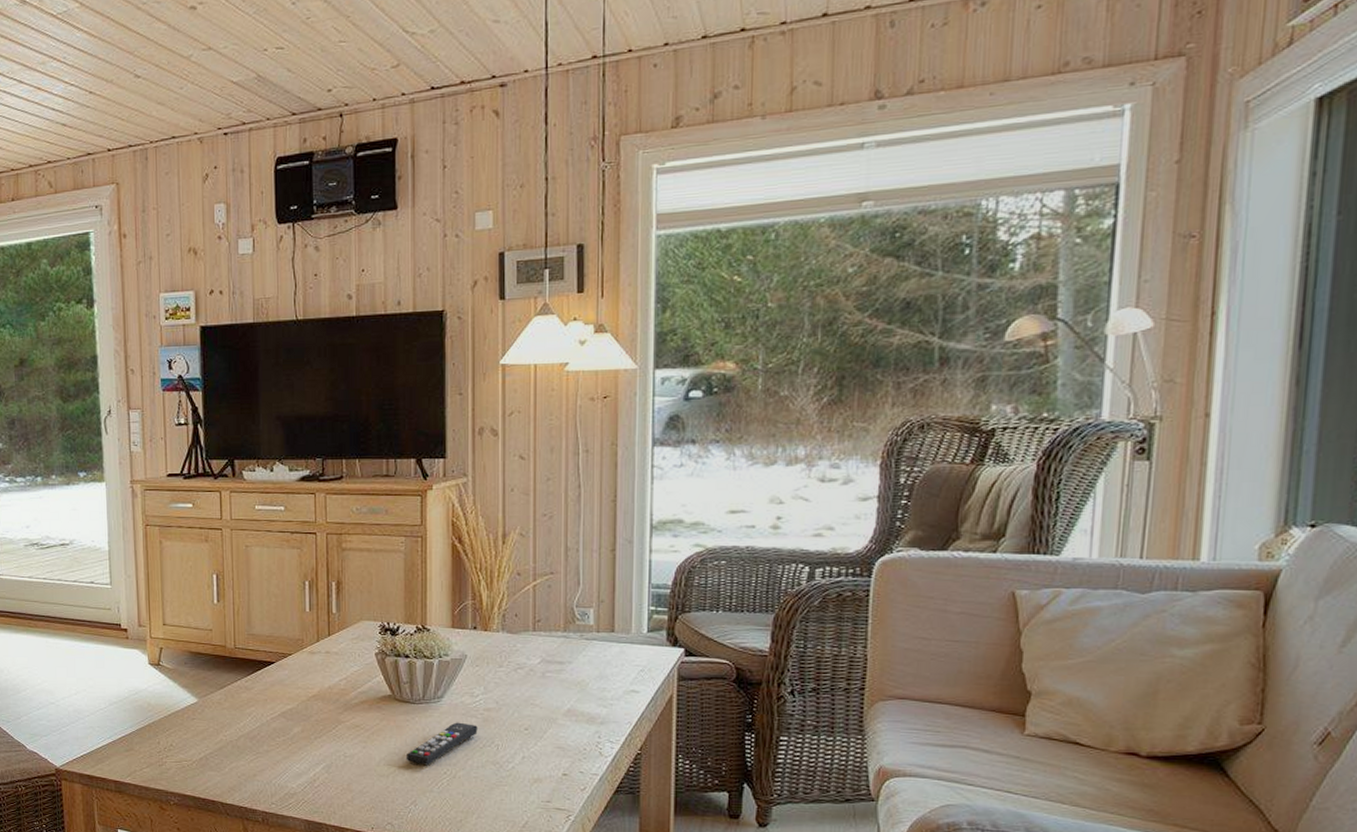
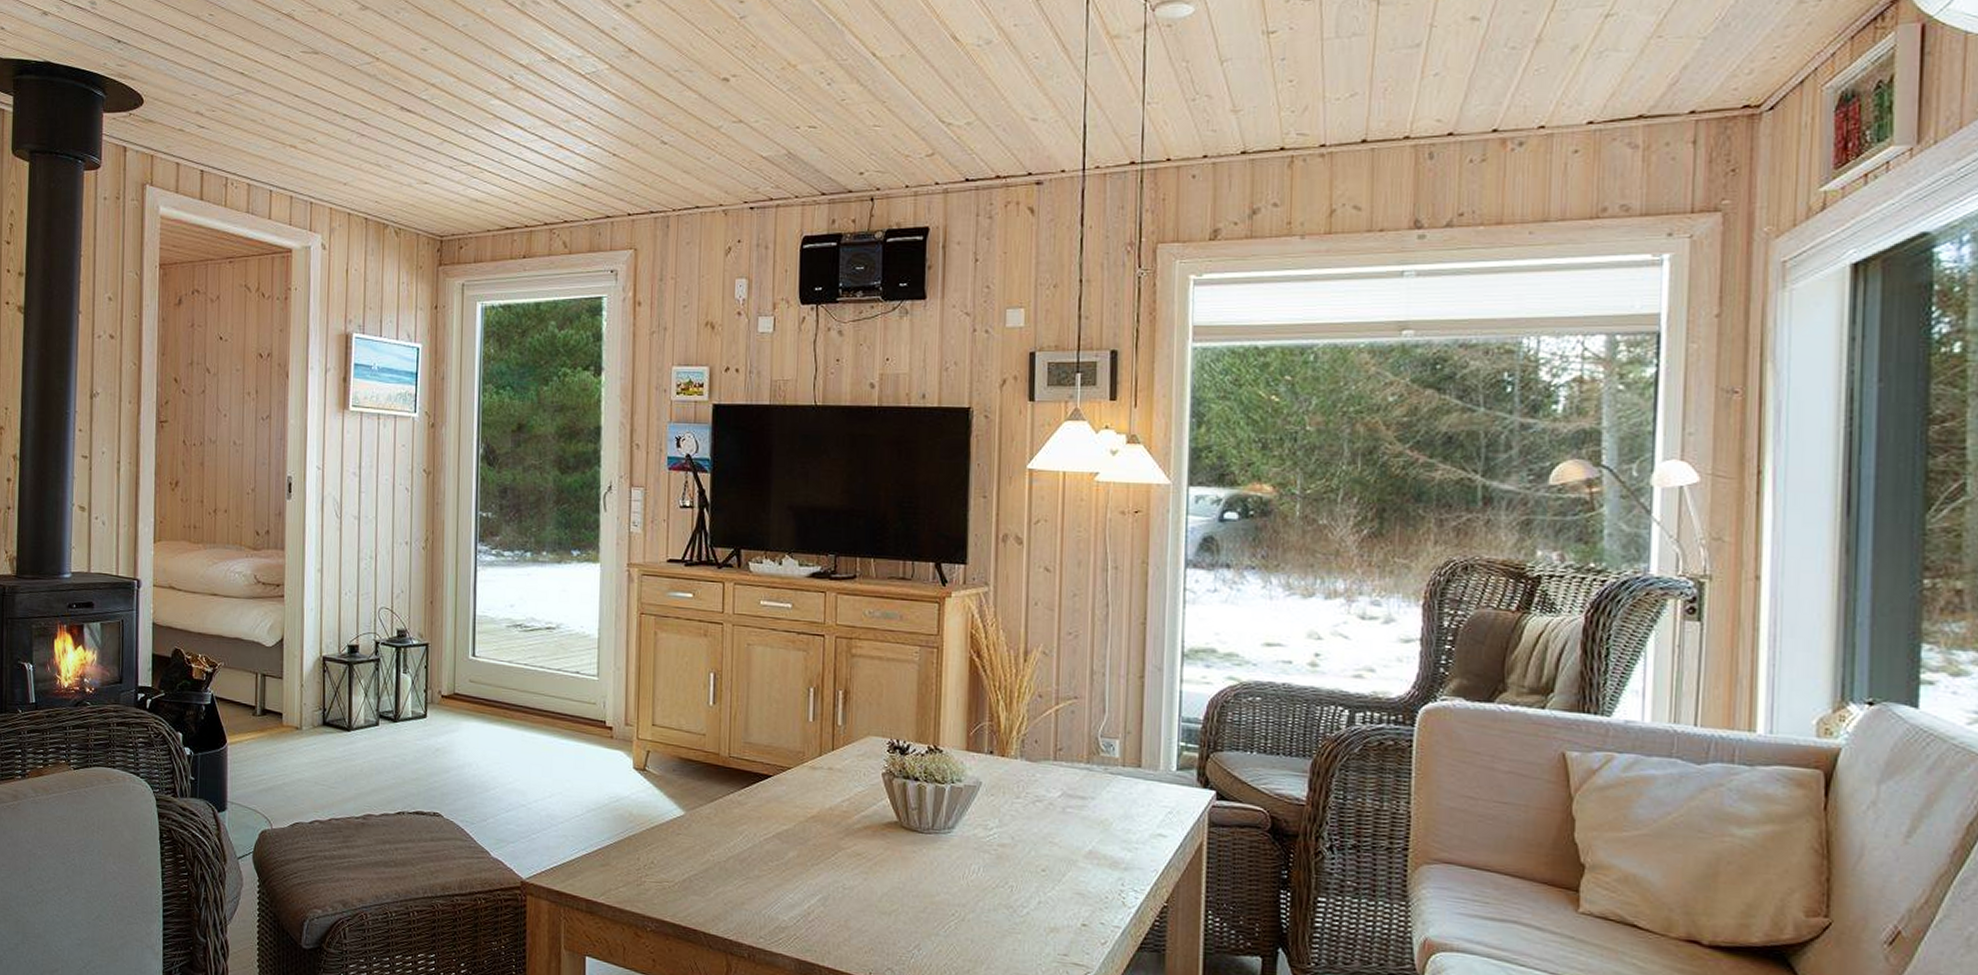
remote control: present [405,722,478,765] -> none [910,857,991,904]

